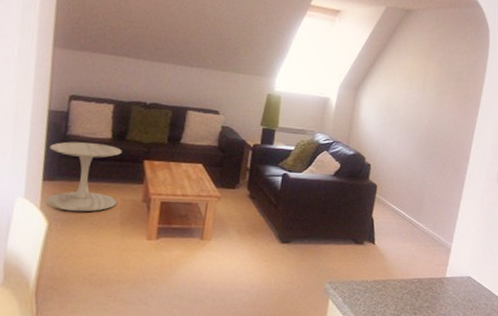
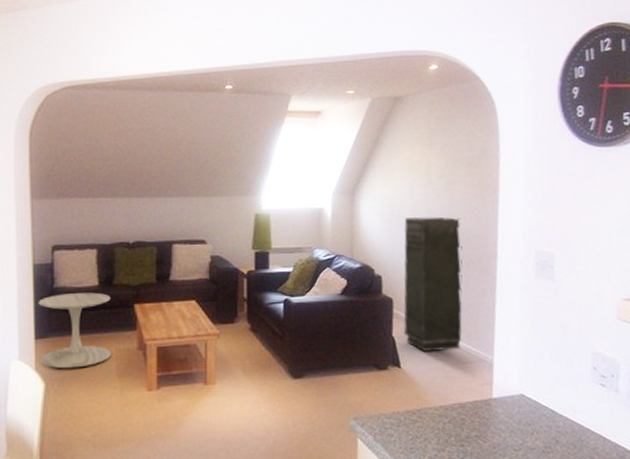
storage cabinet: none [381,117,445,235] -> present [403,216,463,352]

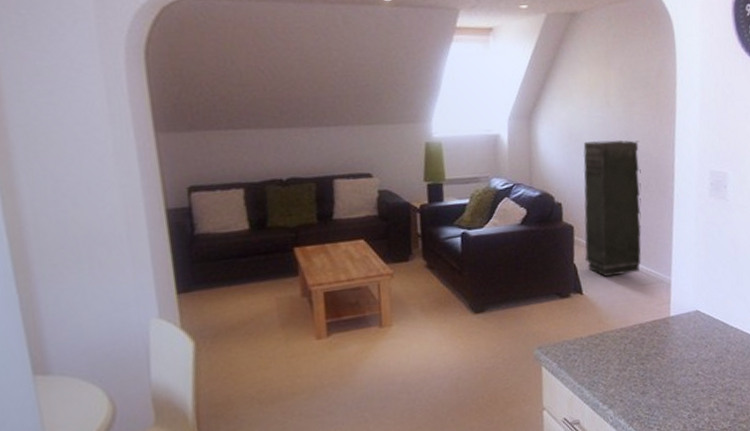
side table: present [38,292,112,369] -> none [176,237,272,325]

